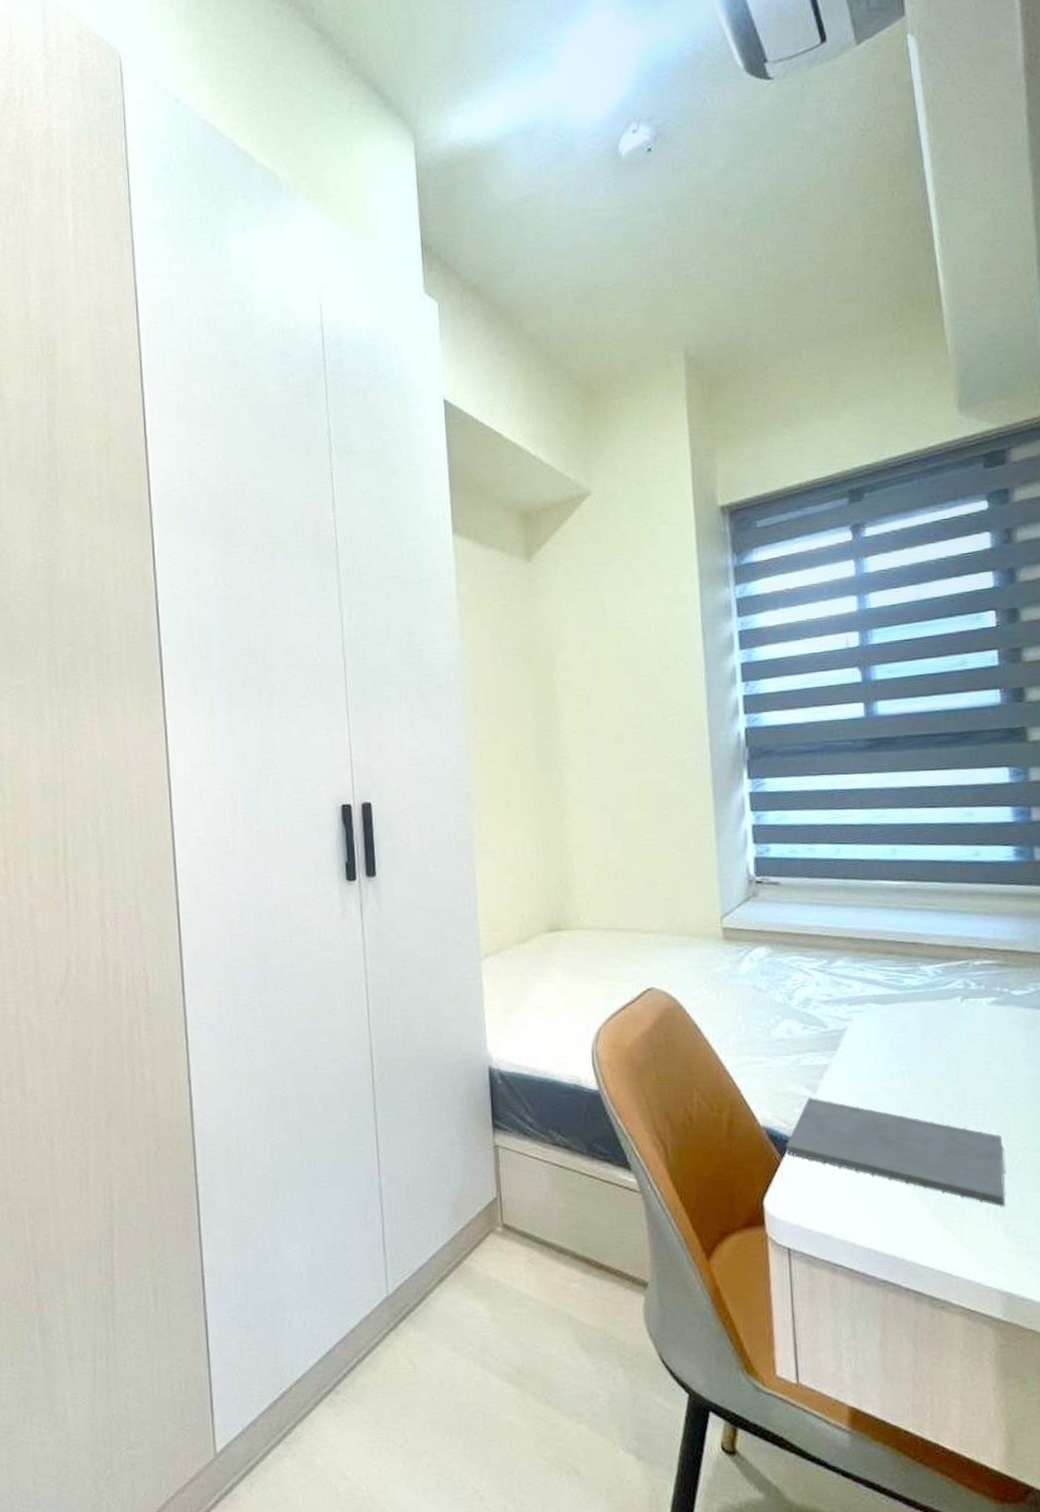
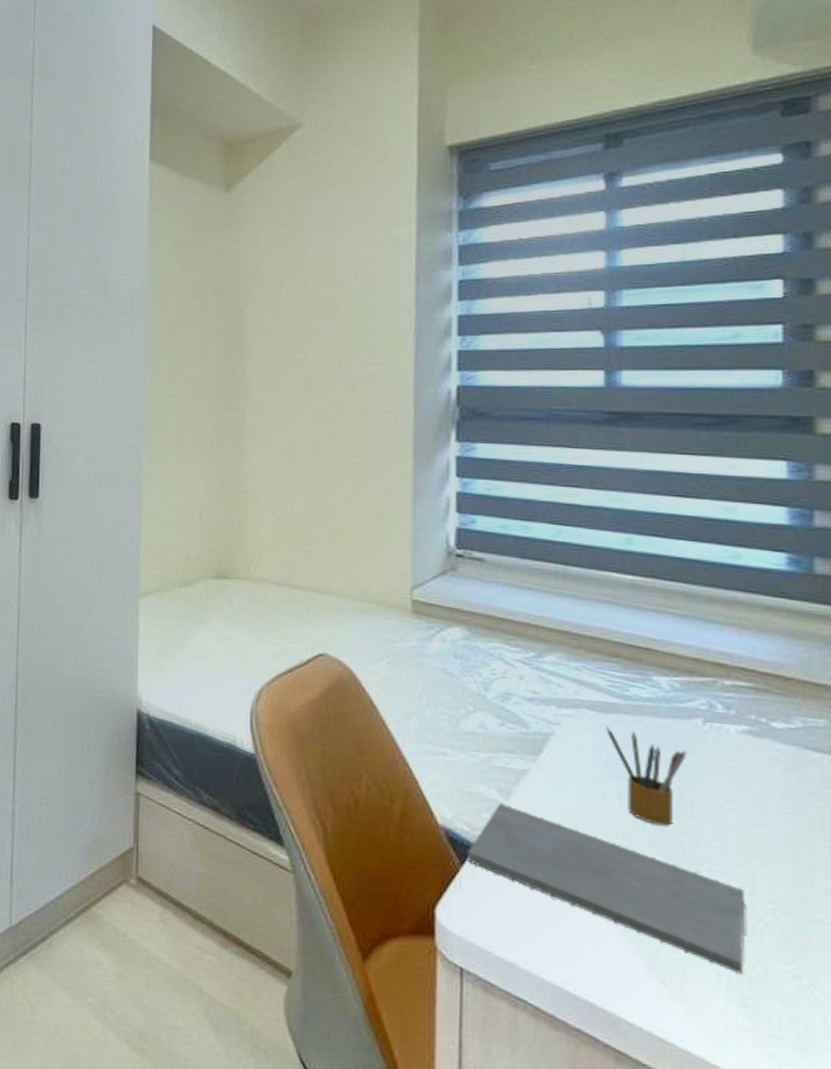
pencil box: none [888,1016,951,1094] -> present [606,727,686,826]

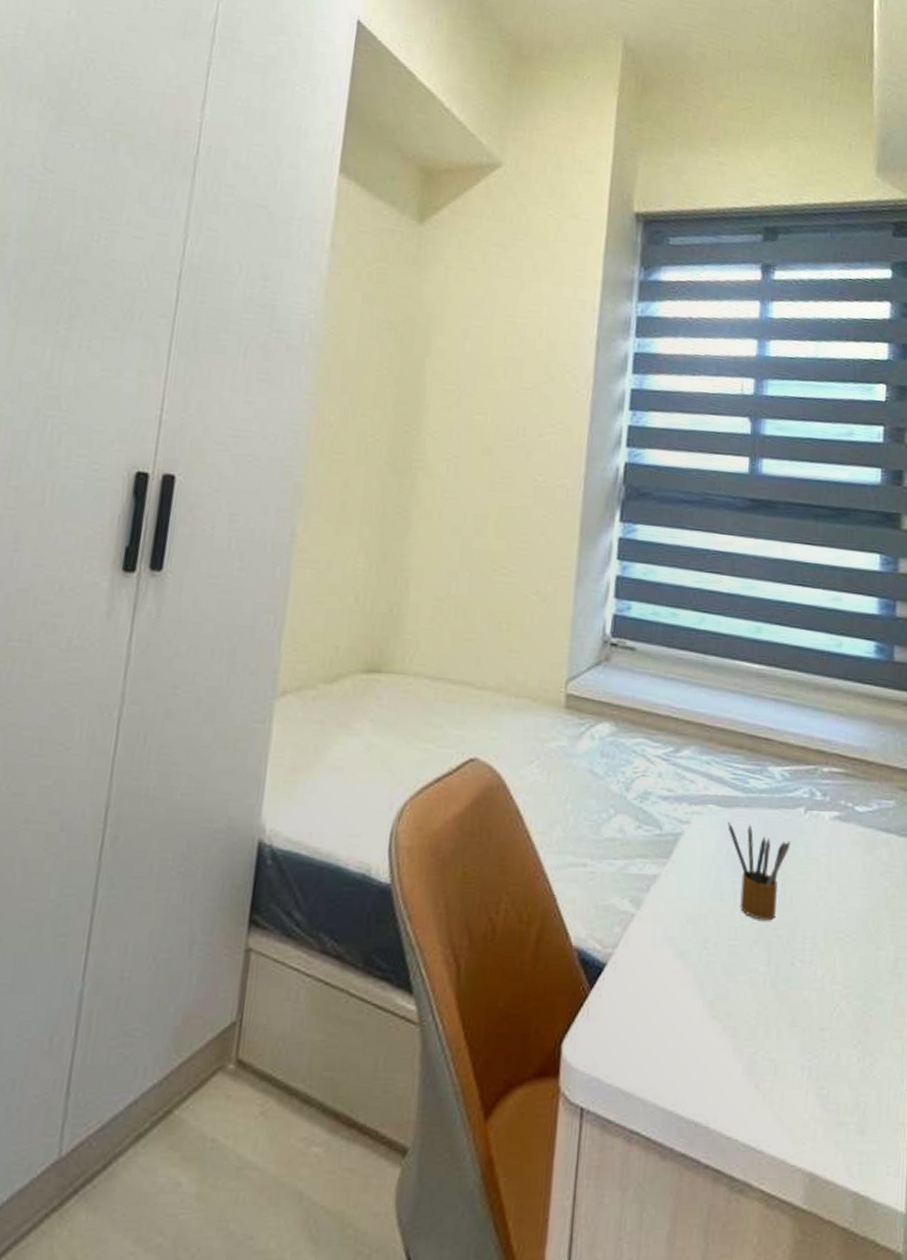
notepad: present [466,802,746,974] -> none [595,913,827,1065]

